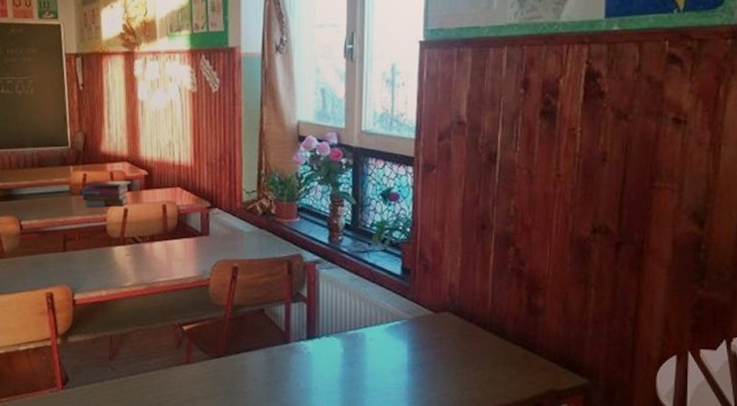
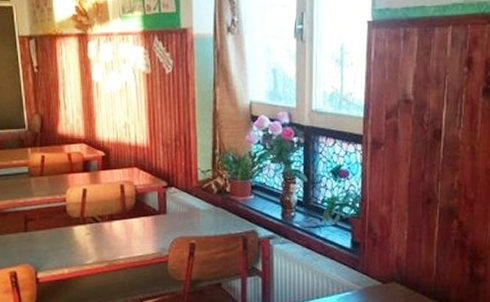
books: present [79,181,131,207] -> none [38,162,89,188]

